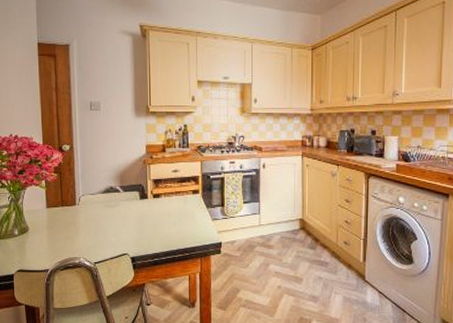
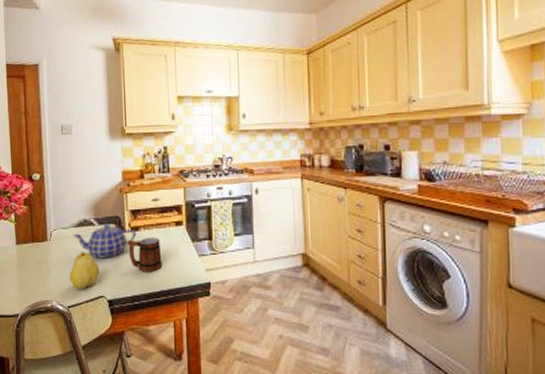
fruit: none [96,215,124,248] -> present [69,252,100,289]
teapot: none [100,191,158,221] -> present [73,223,137,258]
mug: none [150,203,180,233] -> present [128,237,162,272]

